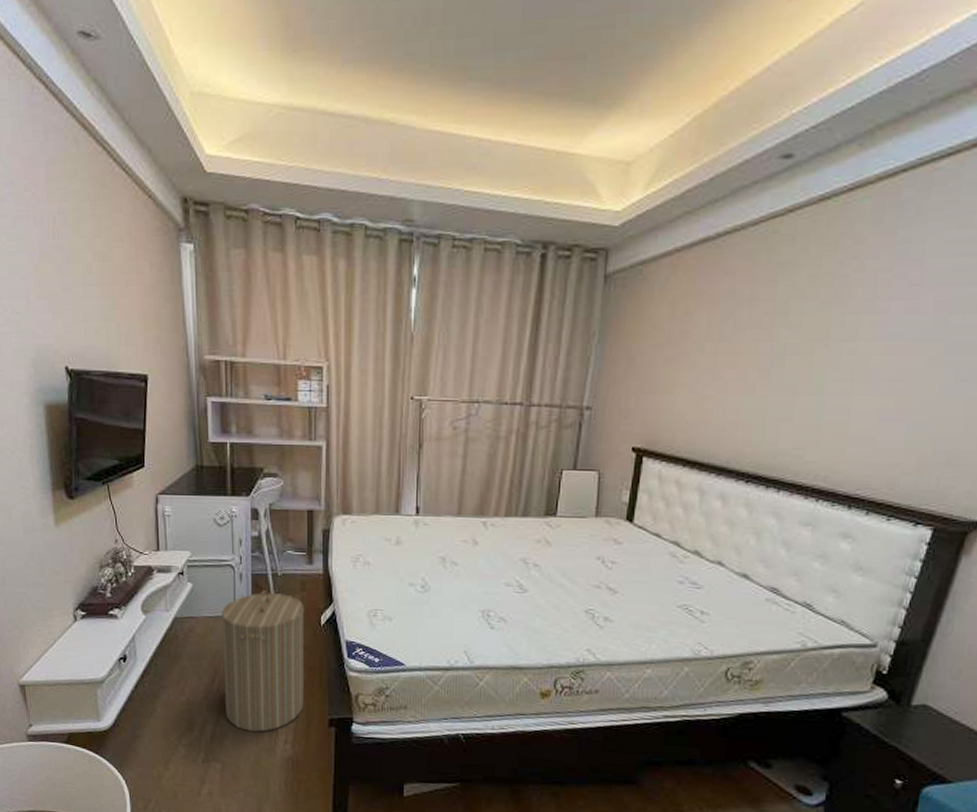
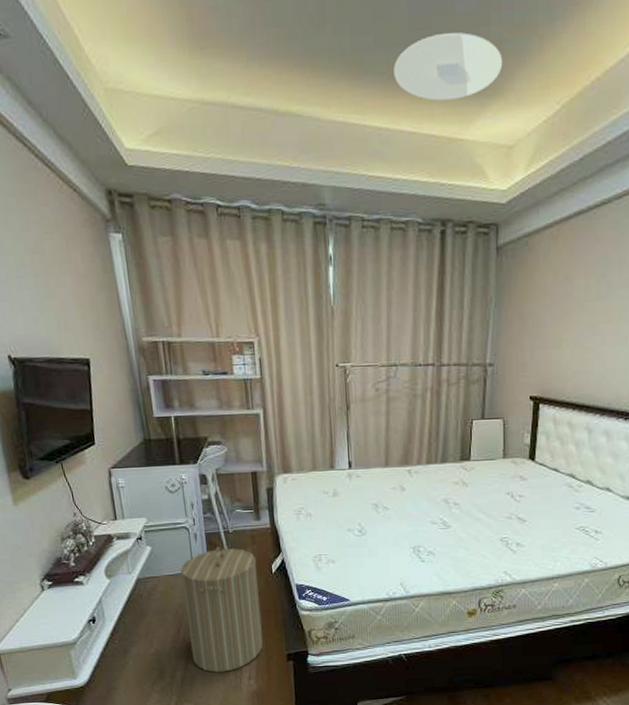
ceiling light: none [501,36,627,111] -> present [394,32,503,101]

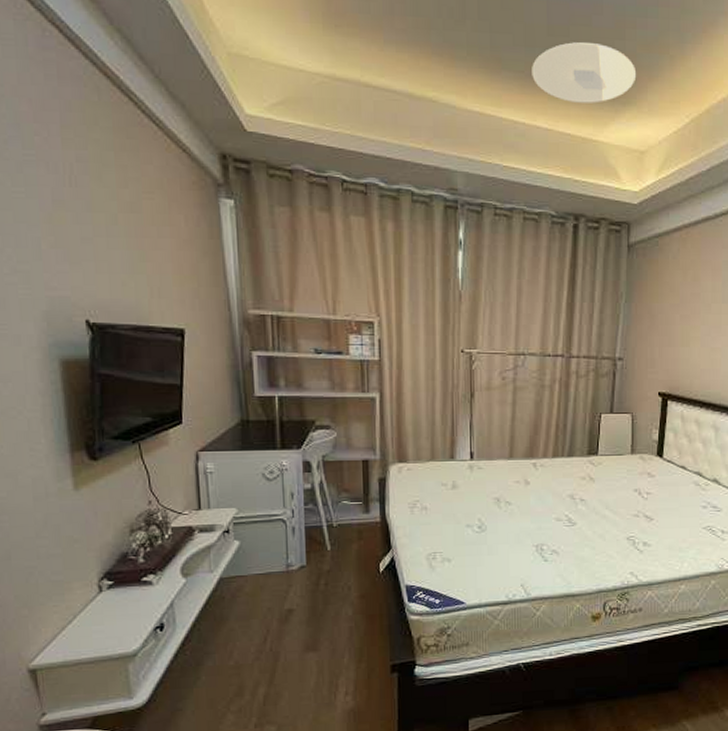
laundry hamper: present [180,547,263,672] -> none [272,542,365,688]

